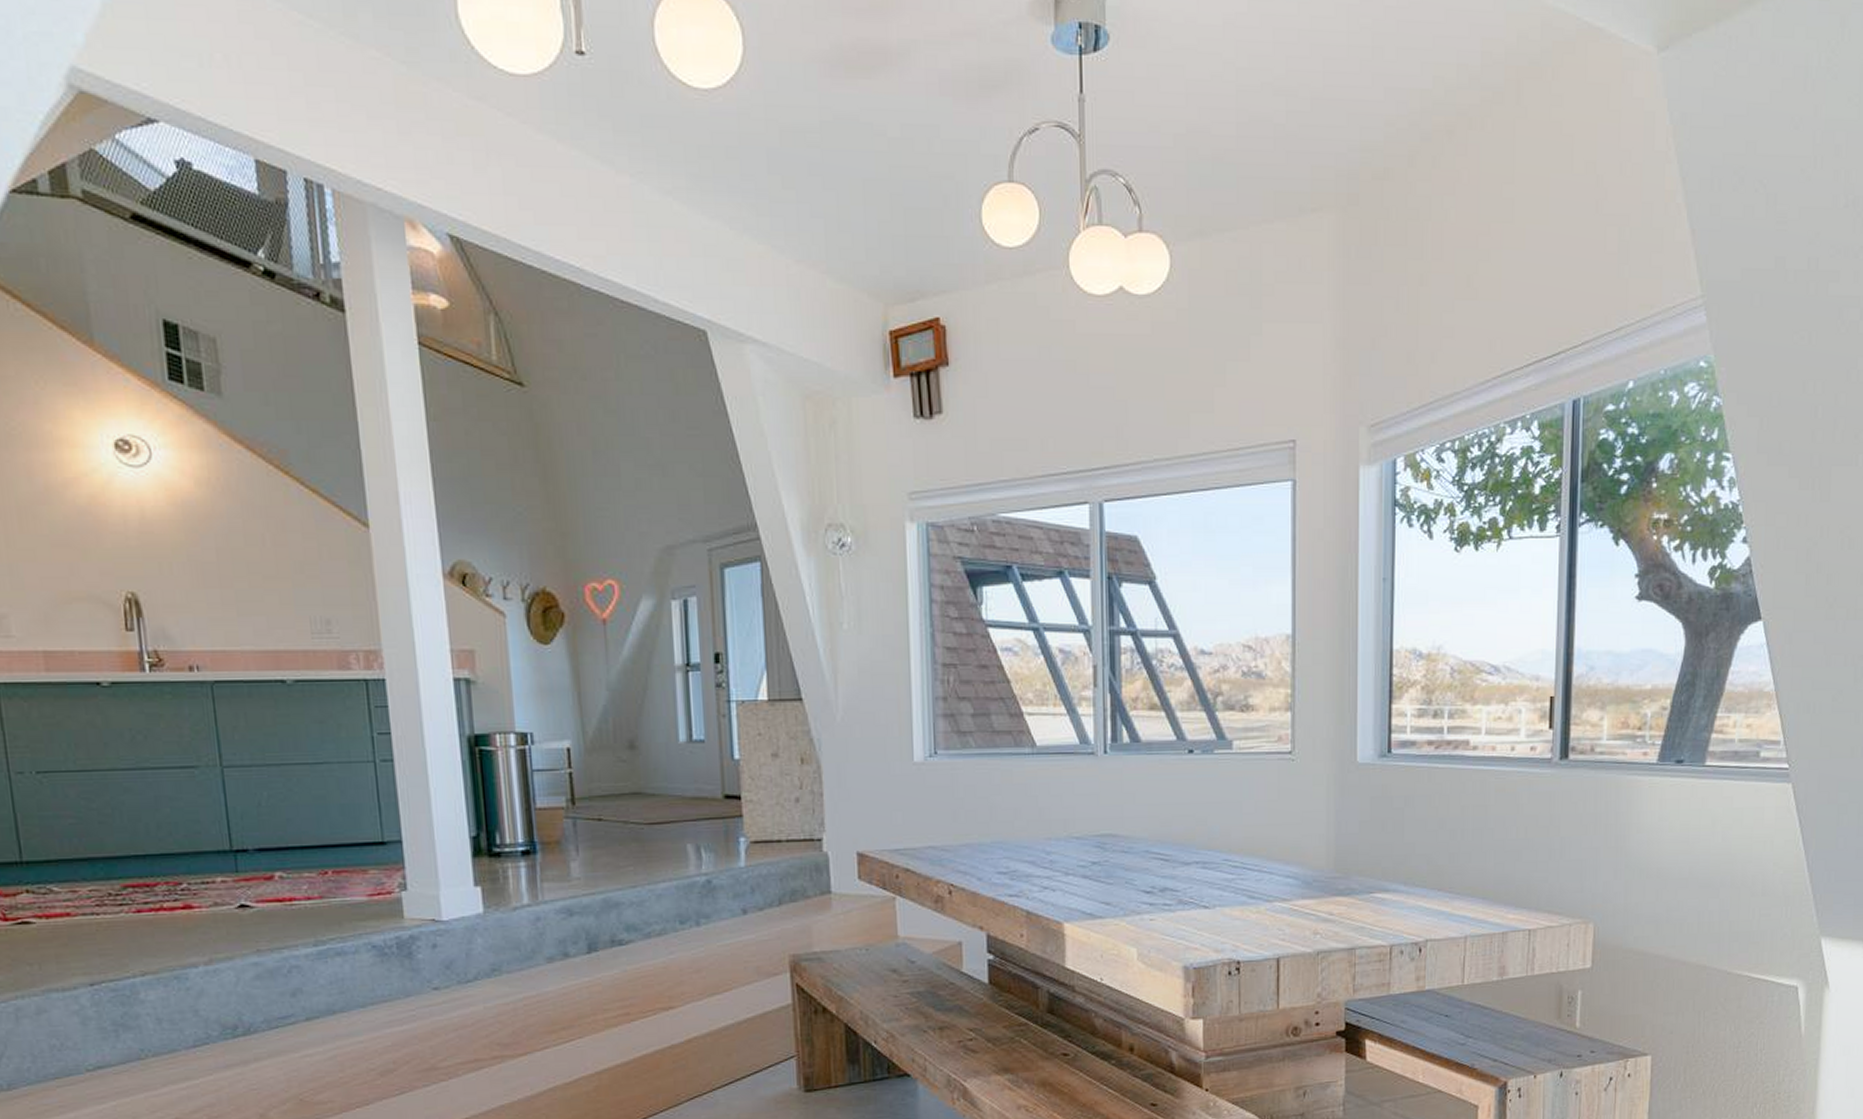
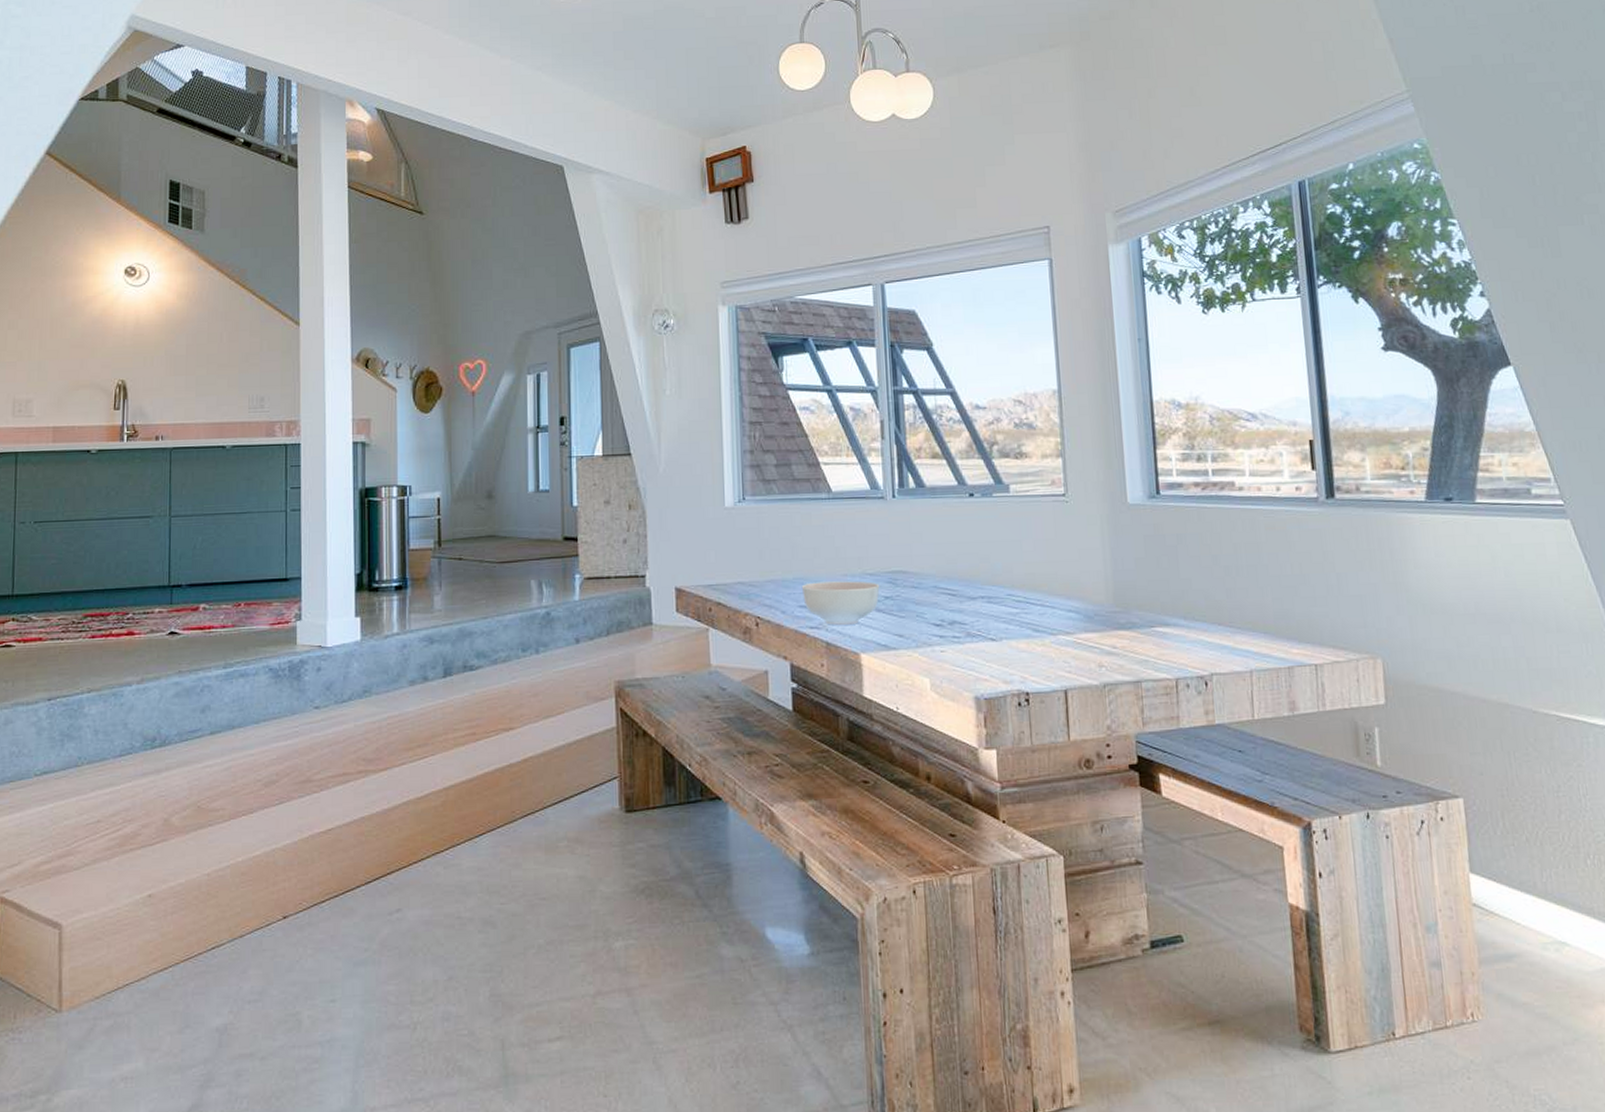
bowl: none [1000,845,1087,894] -> present [801,581,880,626]

